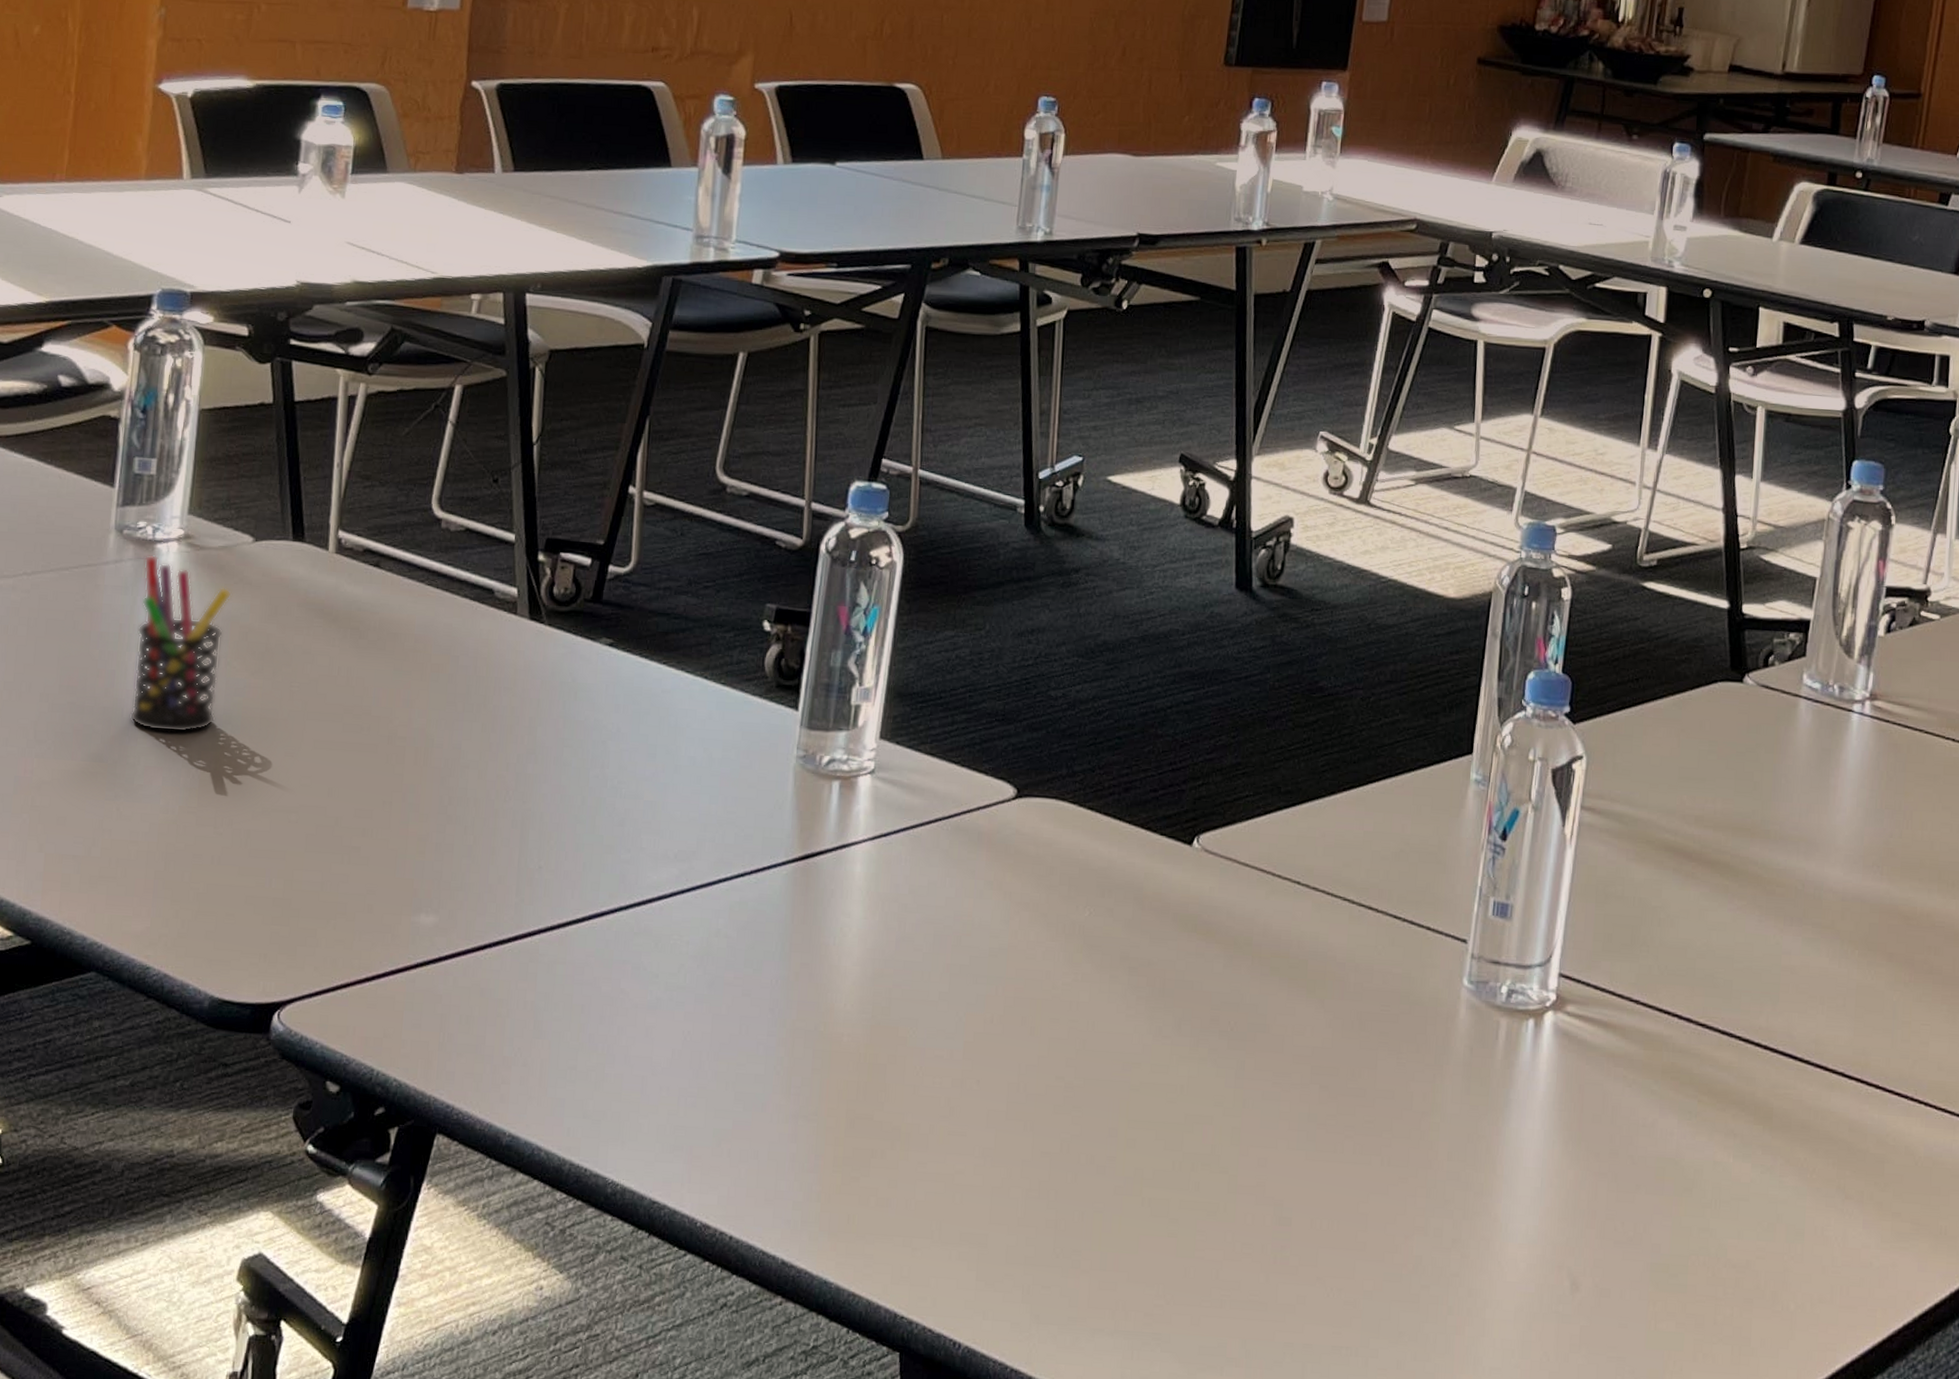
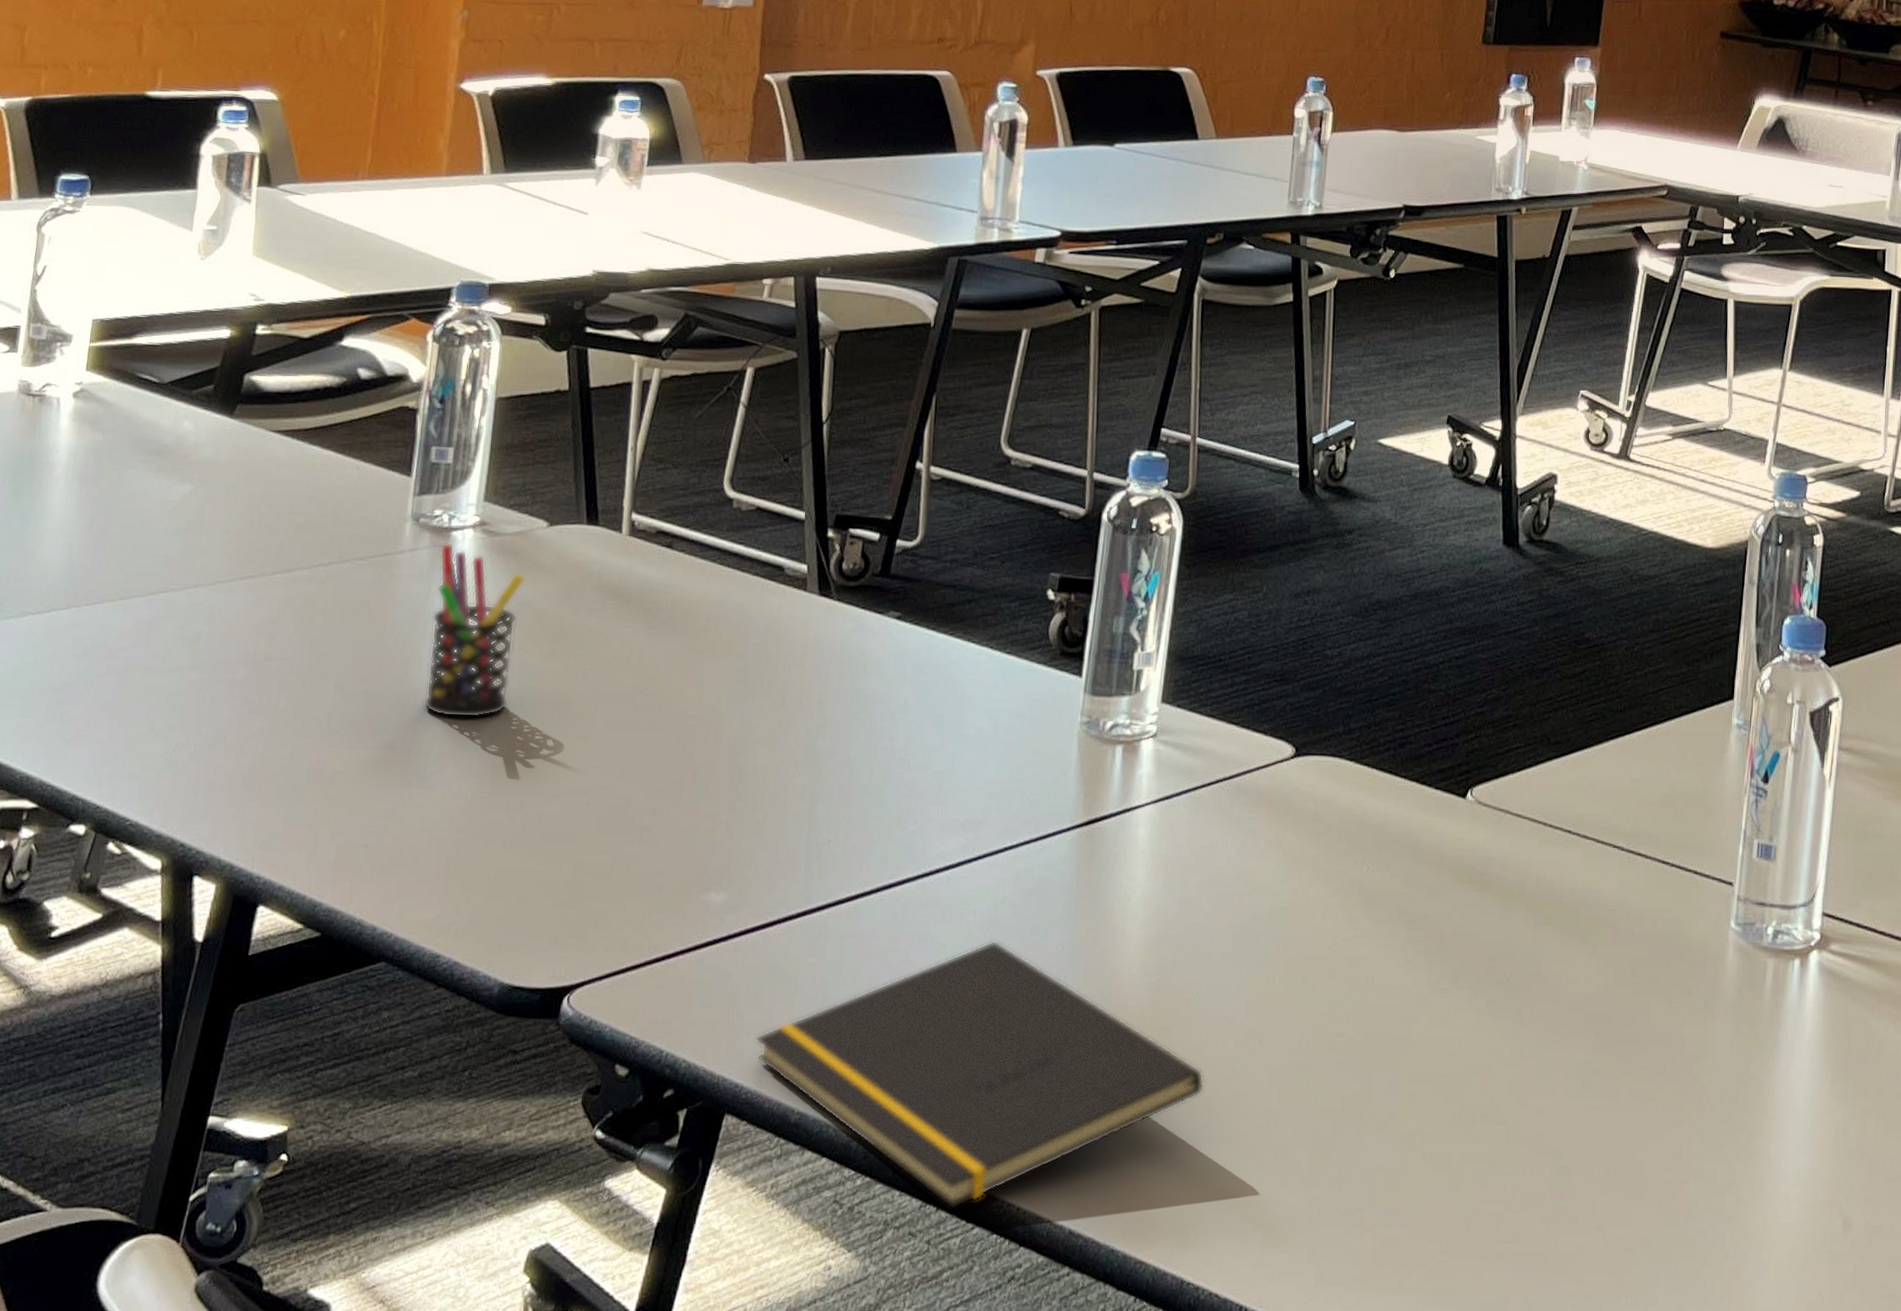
notepad: none [466,971,920,1236] -> present [755,940,1204,1210]

